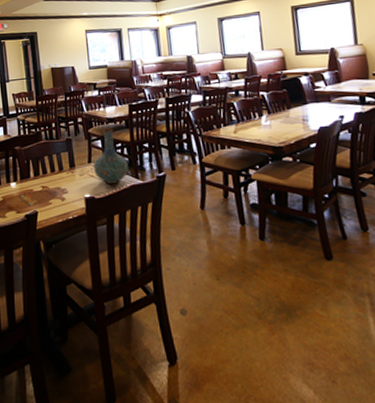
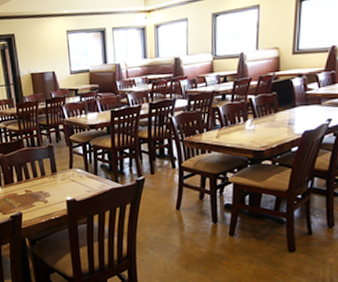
vase: present [93,128,129,184] -> none [74,135,109,188]

